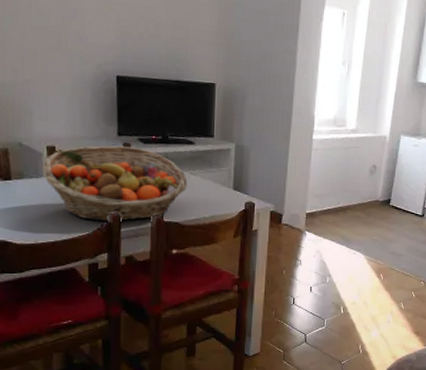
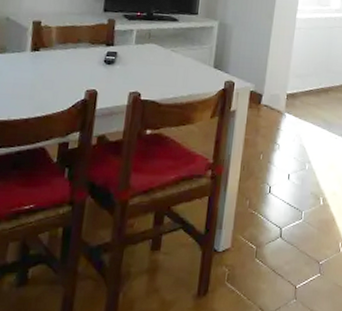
fruit basket: present [43,145,187,222] -> none [25,21,168,99]

